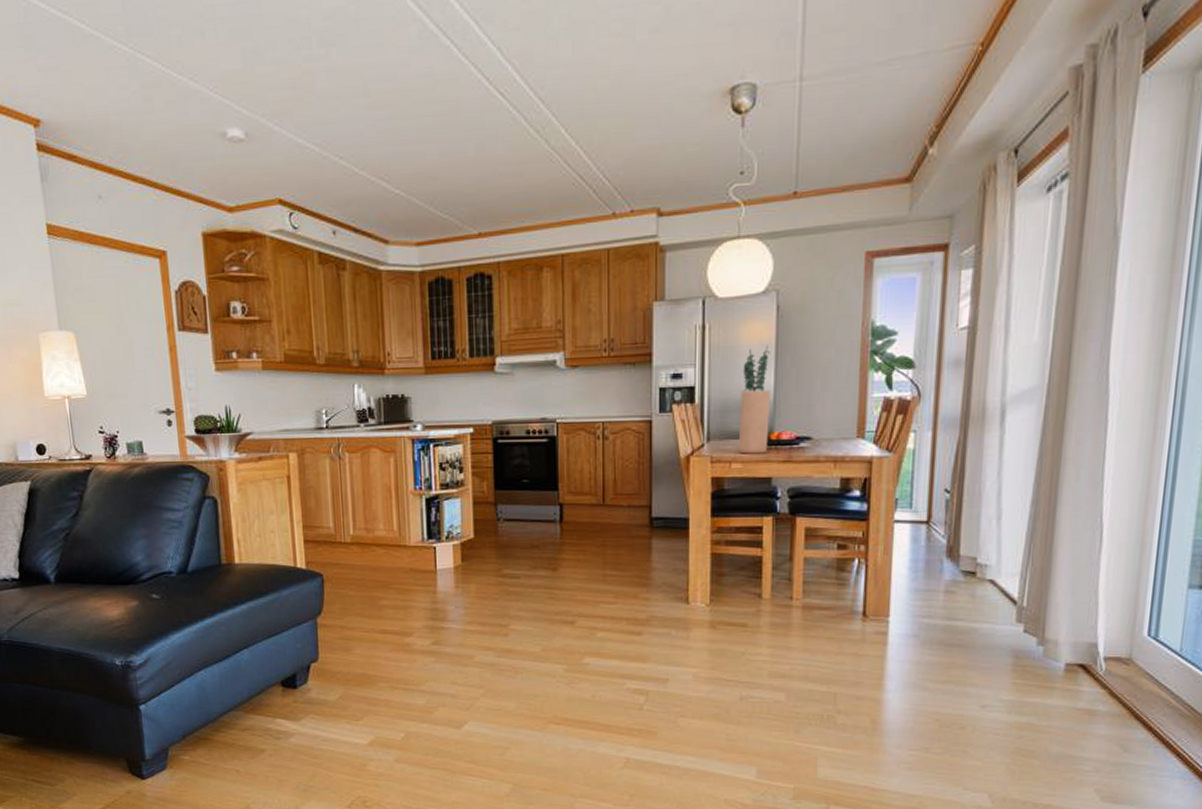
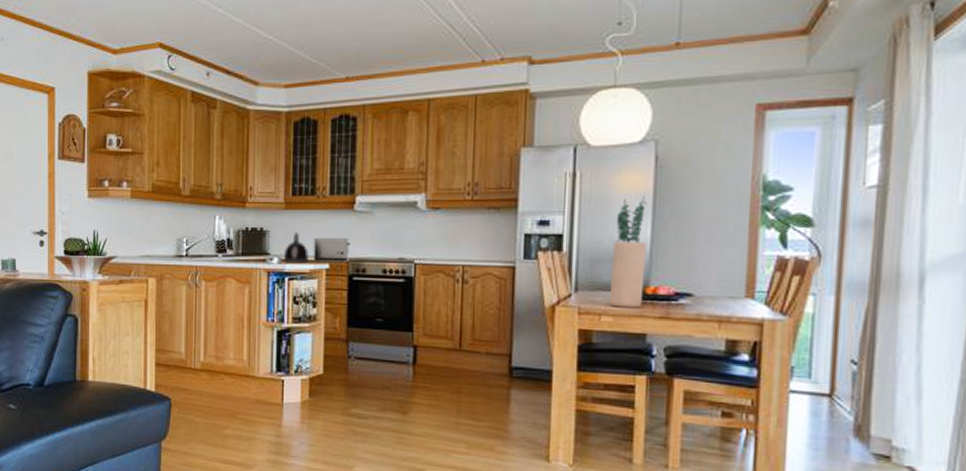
kettle: none [426,397,452,430] -> present [283,232,309,264]
toaster: none [456,400,493,426] -> present [313,237,351,262]

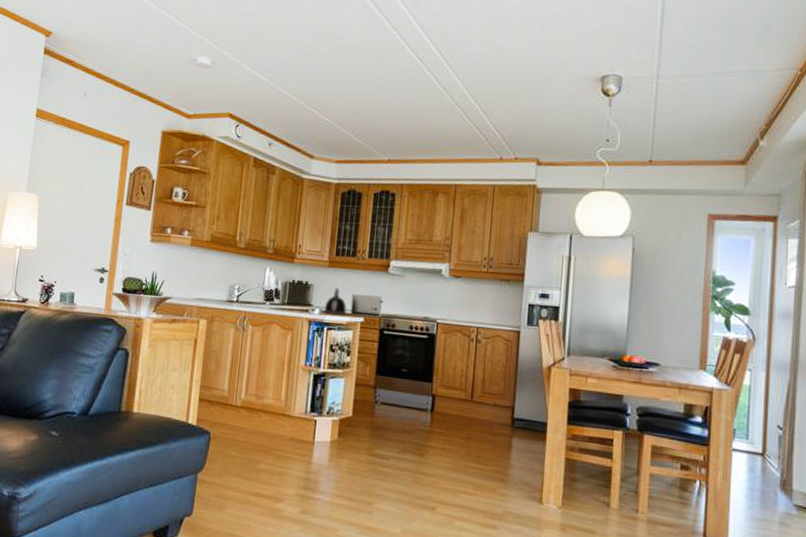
vase: present [609,196,647,308] -> none [594,280,625,373]

